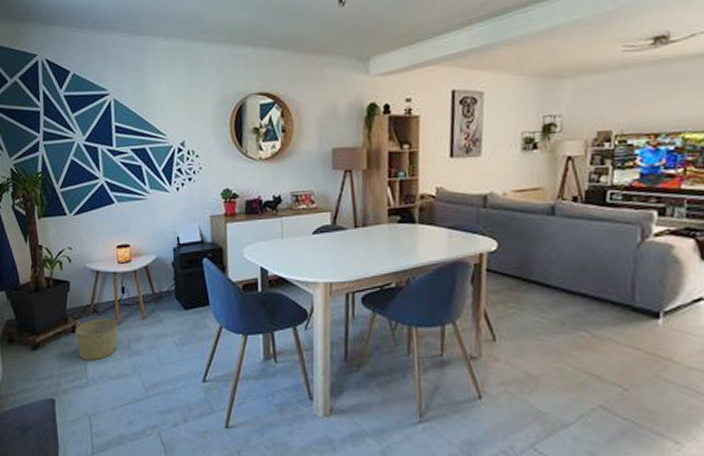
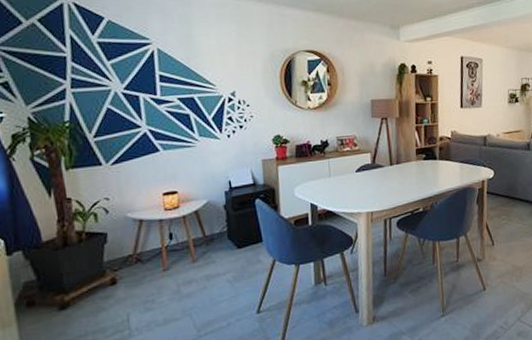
basket: present [75,318,118,361] -> none [114,266,166,312]

